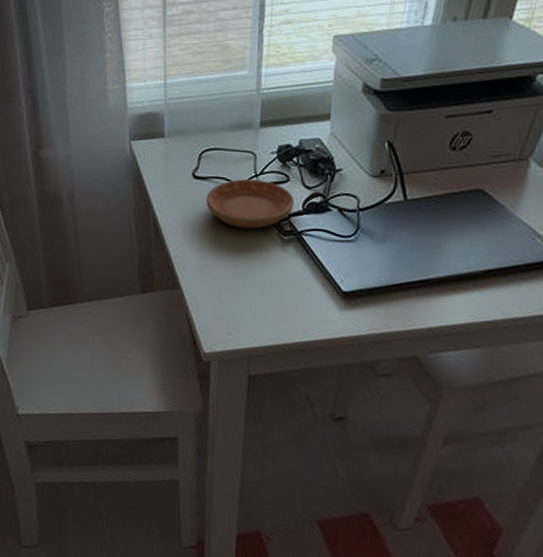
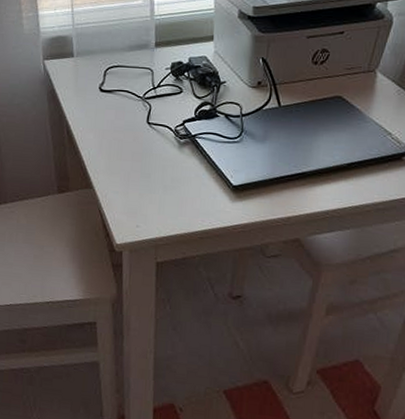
saucer: present [205,179,295,229] -> none [111,91,188,134]

